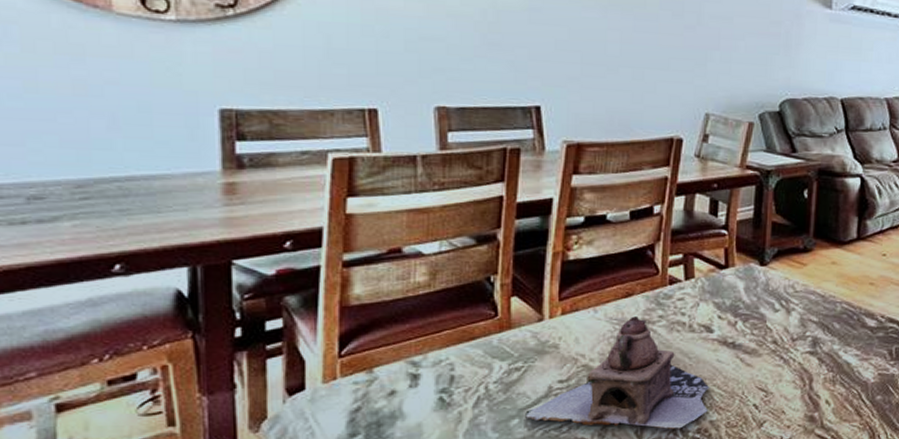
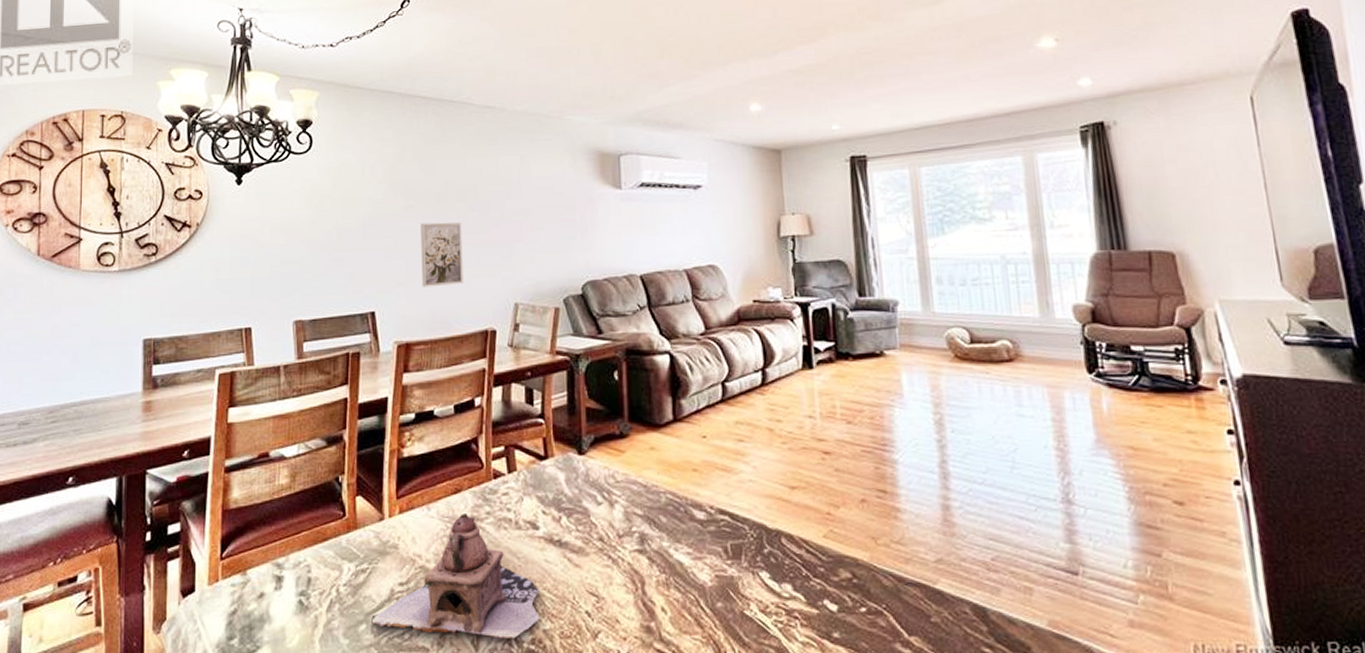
wall art: none [600,15,651,87] -> present [420,222,463,287]

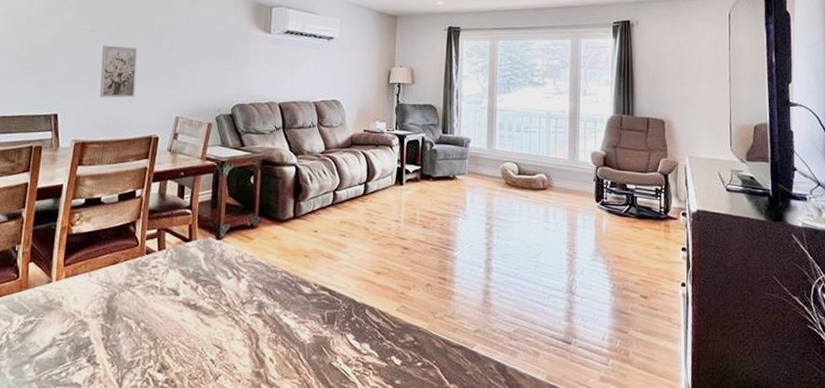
teapot: present [370,514,541,640] -> none [33,280,176,380]

